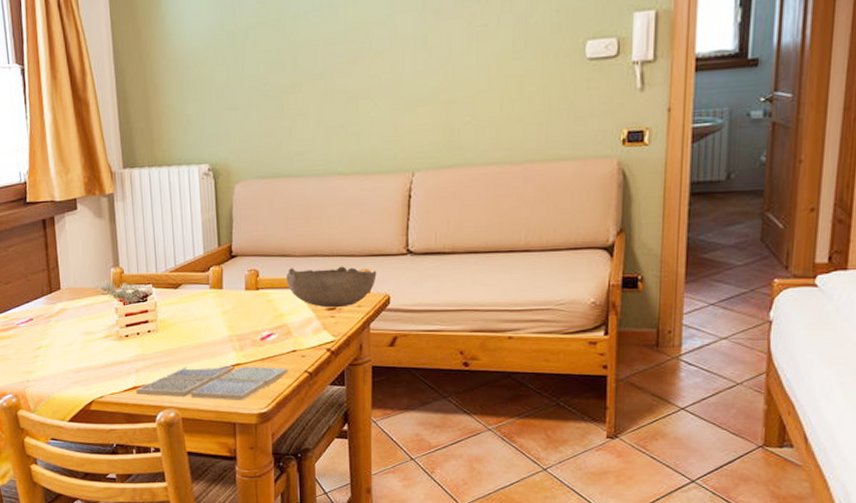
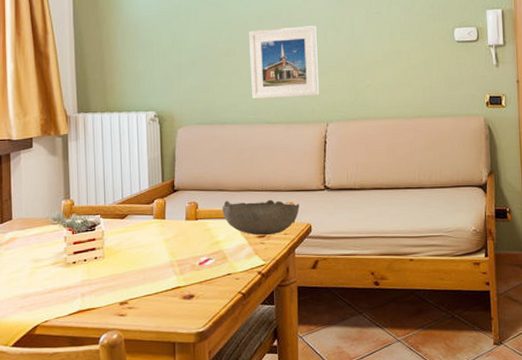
drink coaster: present [135,365,288,401] -> none [80,288,224,322]
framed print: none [318,47,403,146] -> present [249,26,319,100]

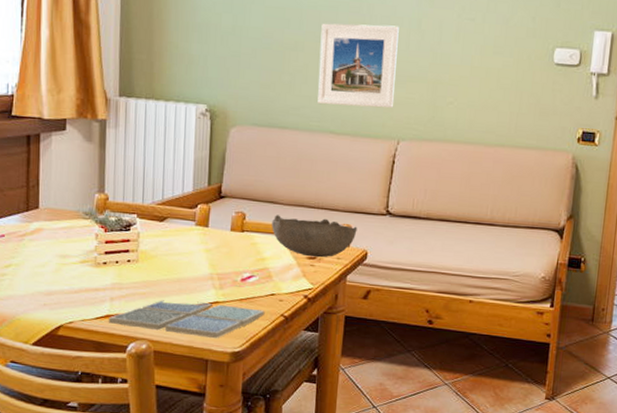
drink coaster: none [80,288,224,322] -> present [108,300,265,339]

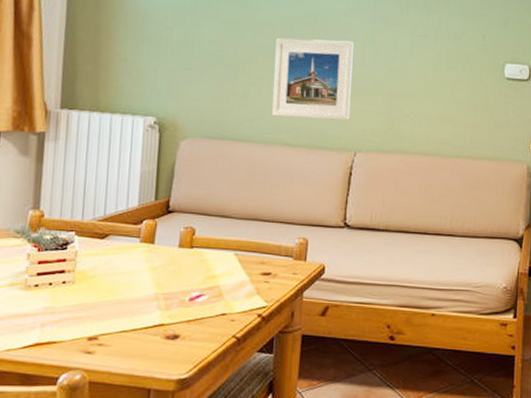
drink coaster: present [108,300,265,339] -> none [37,324,215,365]
bowl: present [272,215,357,258] -> none [223,229,314,274]

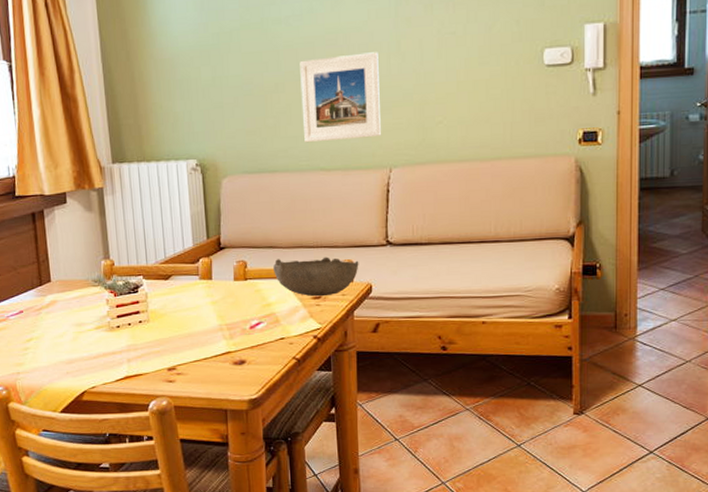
bowl: none [223,229,314,274] -> present [273,257,359,297]

